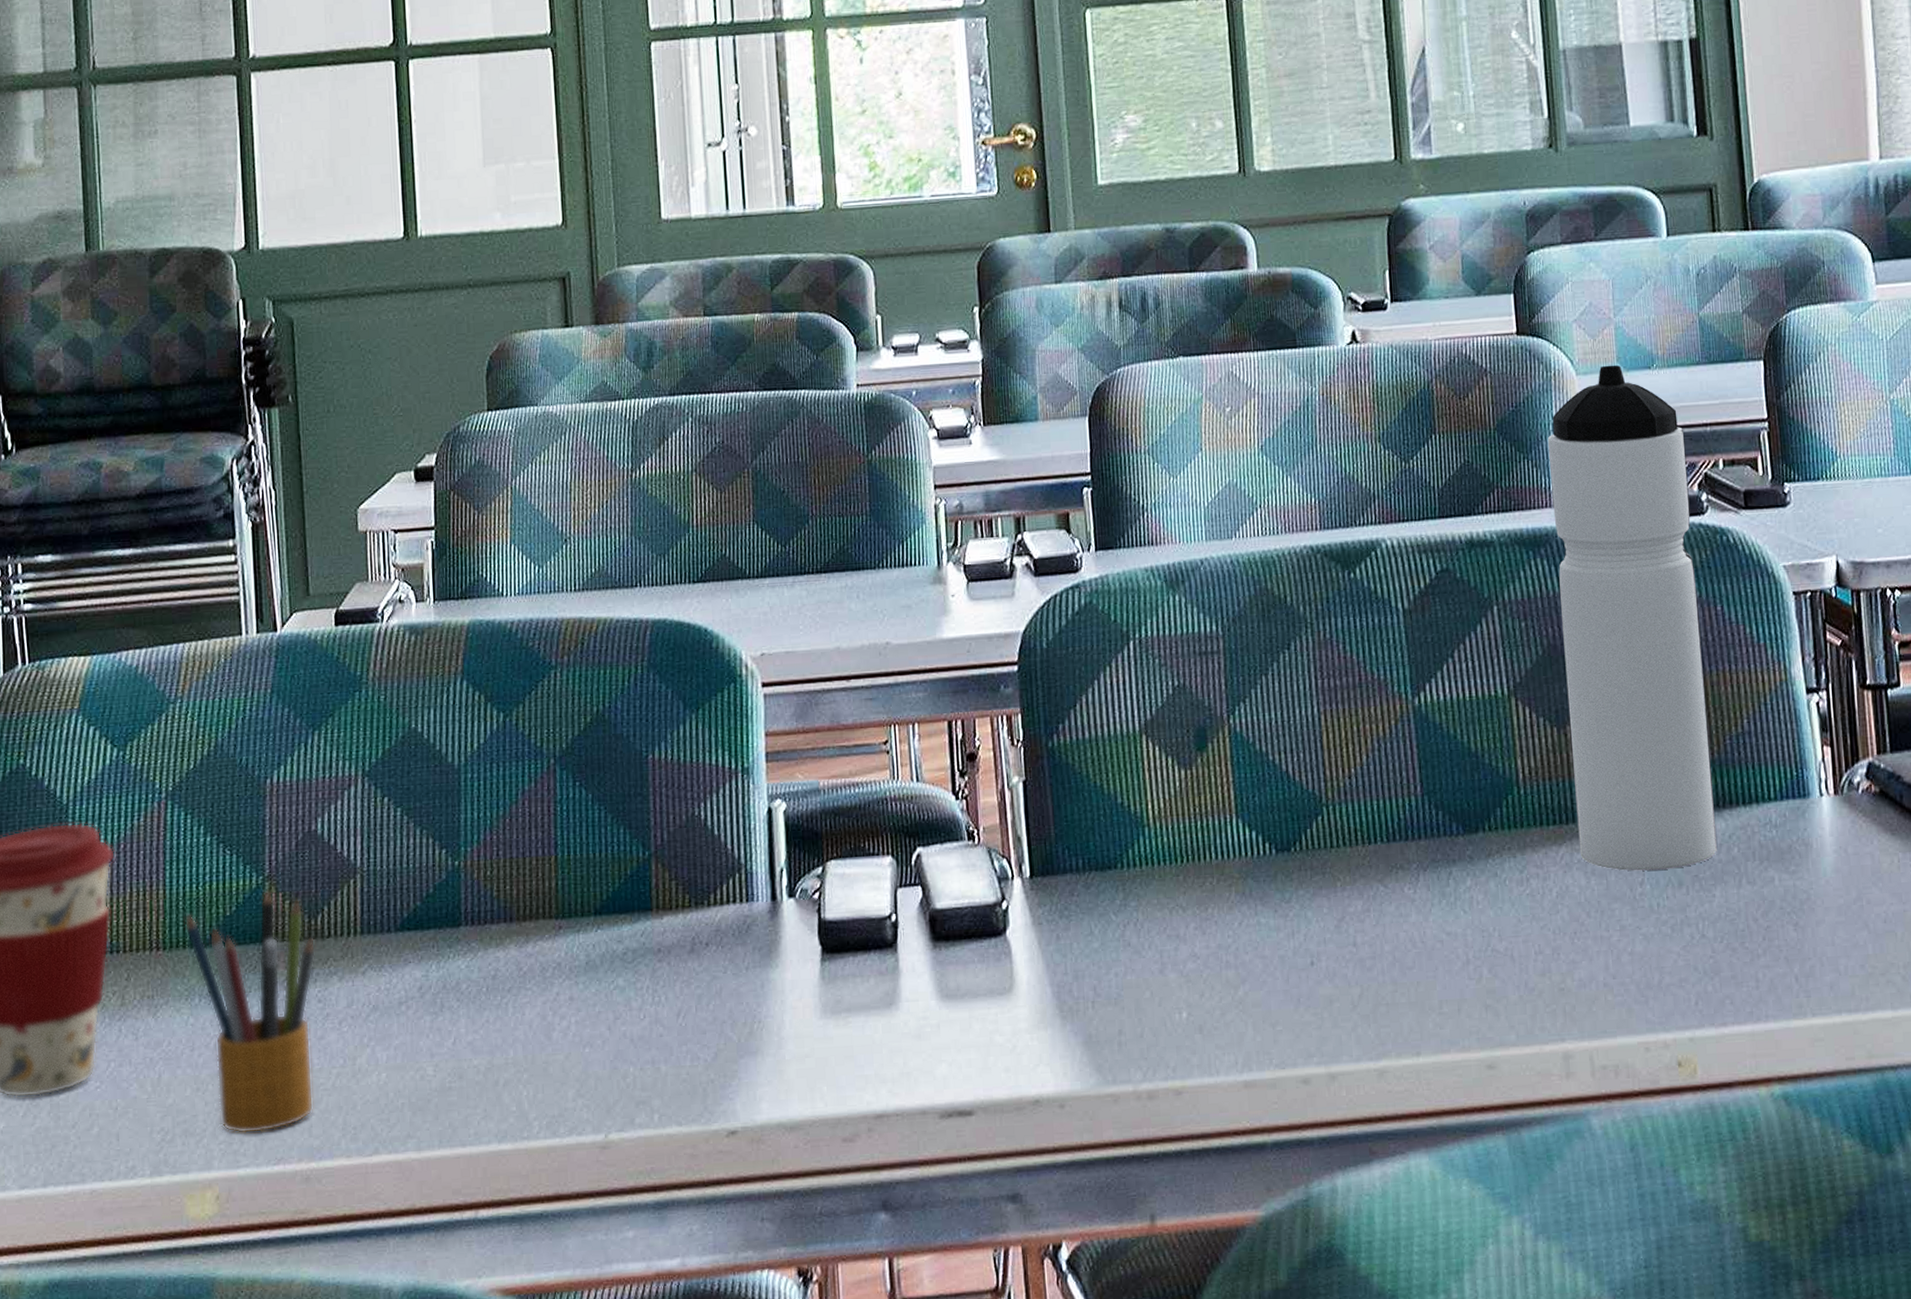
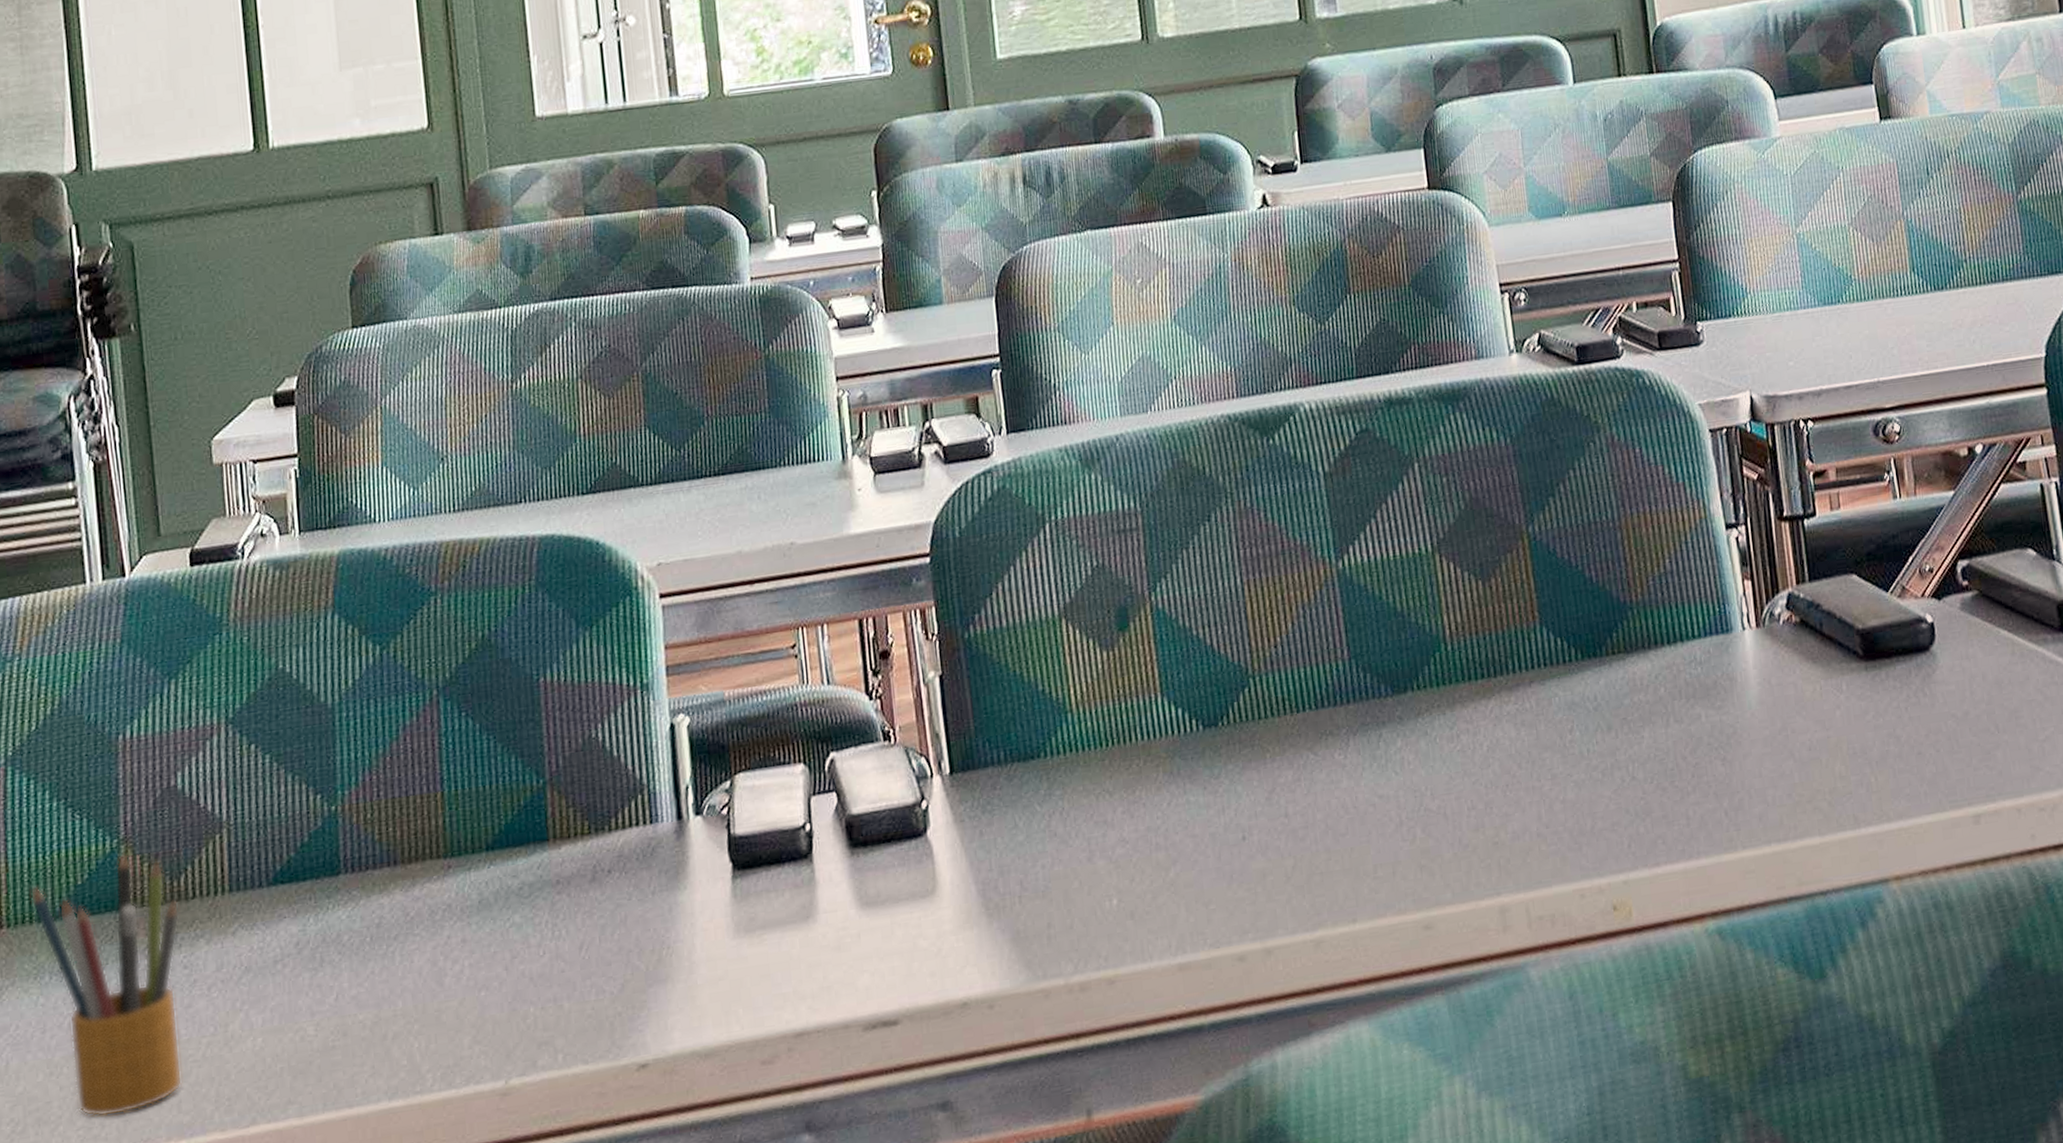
water bottle: present [1547,365,1718,871] -> none [1462,214,1645,720]

